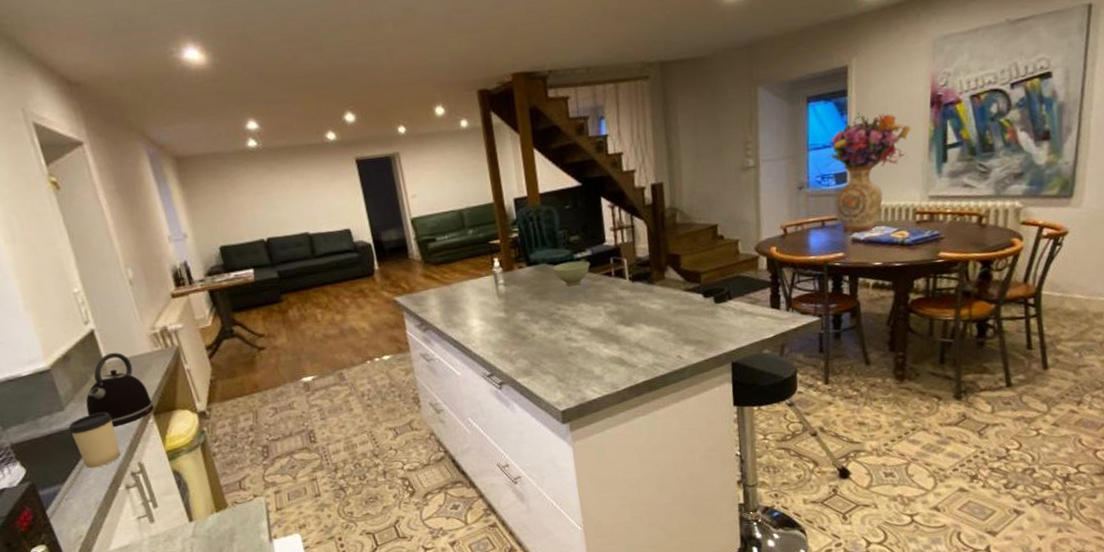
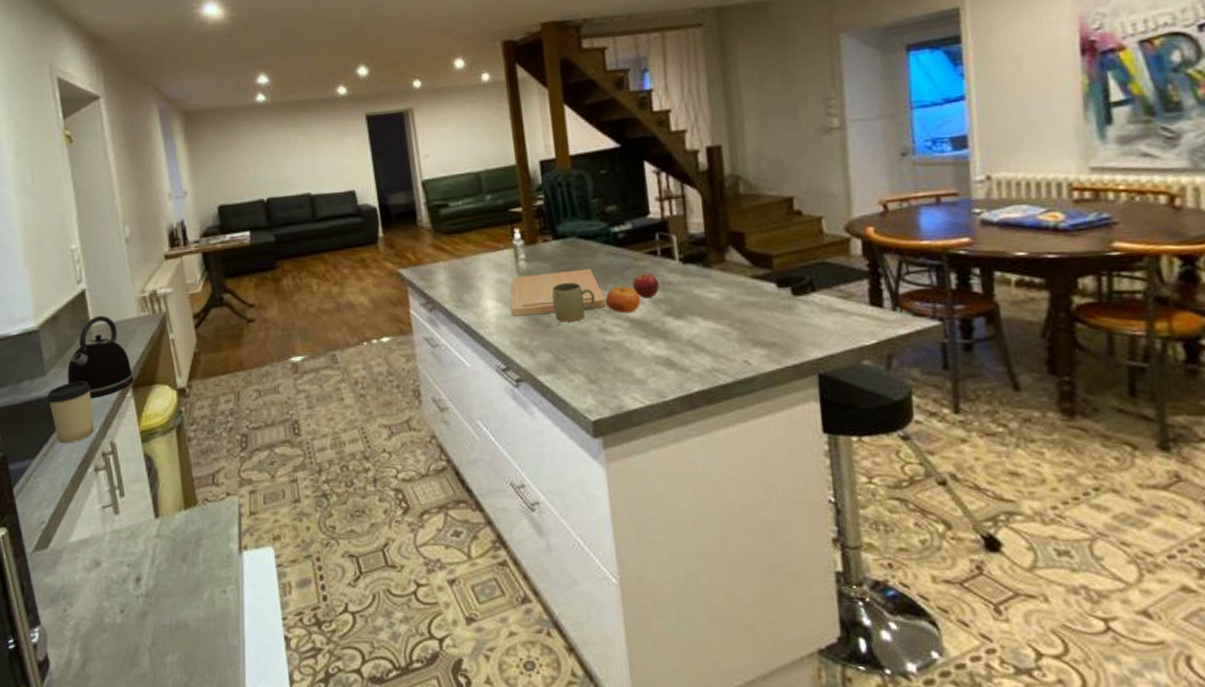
cutting board: none [492,289,571,332] -> present [510,268,606,317]
mug: none [526,301,563,334] -> present [551,282,596,322]
bowl: present [552,260,590,286] -> none [583,235,630,266]
fruit: none [570,302,599,325] -> present [604,286,641,314]
fruit: none [591,290,614,311] -> present [632,273,660,297]
flower arrangement: present [826,111,911,234] -> none [937,60,1055,214]

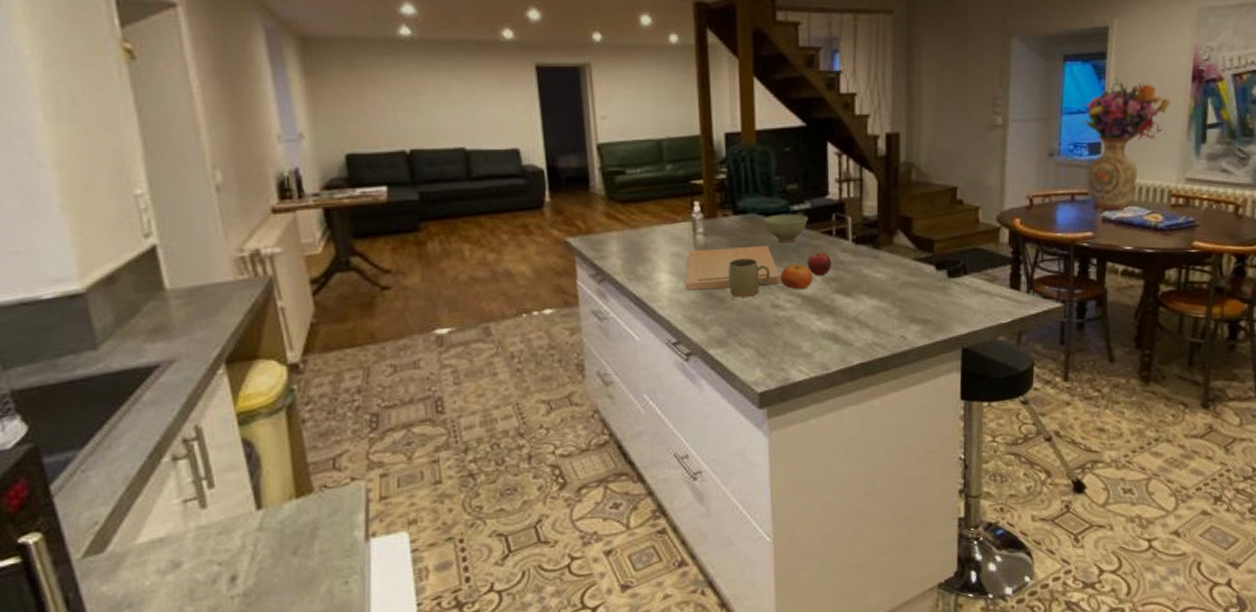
cup: present [47,381,94,444] -> none [100,355,171,431]
kettle: present [67,315,134,398] -> none [131,277,228,376]
bowl: none [583,235,630,266] -> present [763,213,808,243]
flower arrangement: none [937,60,1055,214] -> present [1081,77,1171,212]

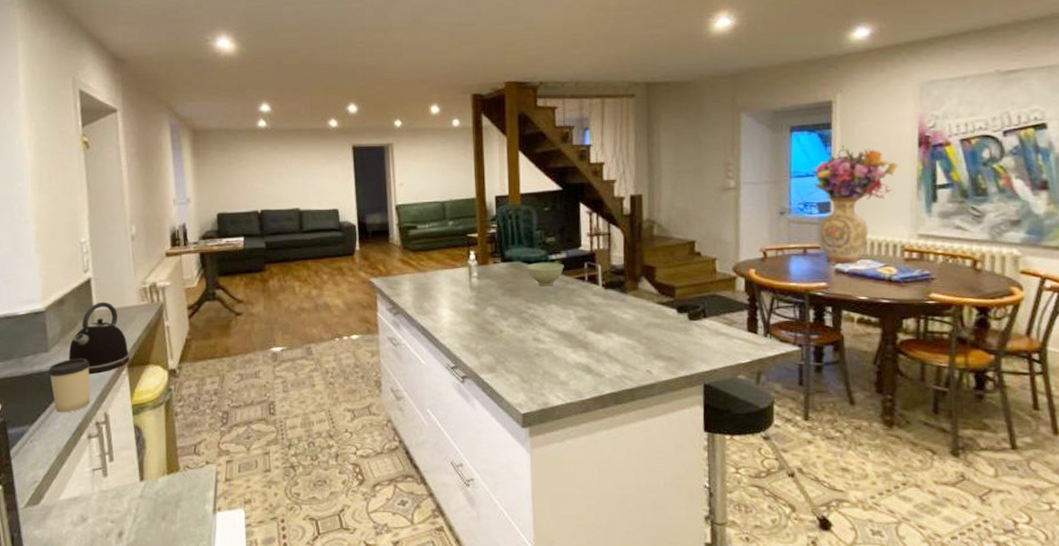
cup: none [100,355,171,431] -> present [48,358,90,413]
kettle: none [131,277,228,376] -> present [69,301,130,374]
cutting board: present [685,245,781,291] -> none [462,288,541,324]
mug: present [727,257,770,297] -> none [497,298,532,331]
fruit: present [779,264,814,290] -> none [539,304,569,327]
fruit: present [806,252,832,275] -> none [562,294,585,314]

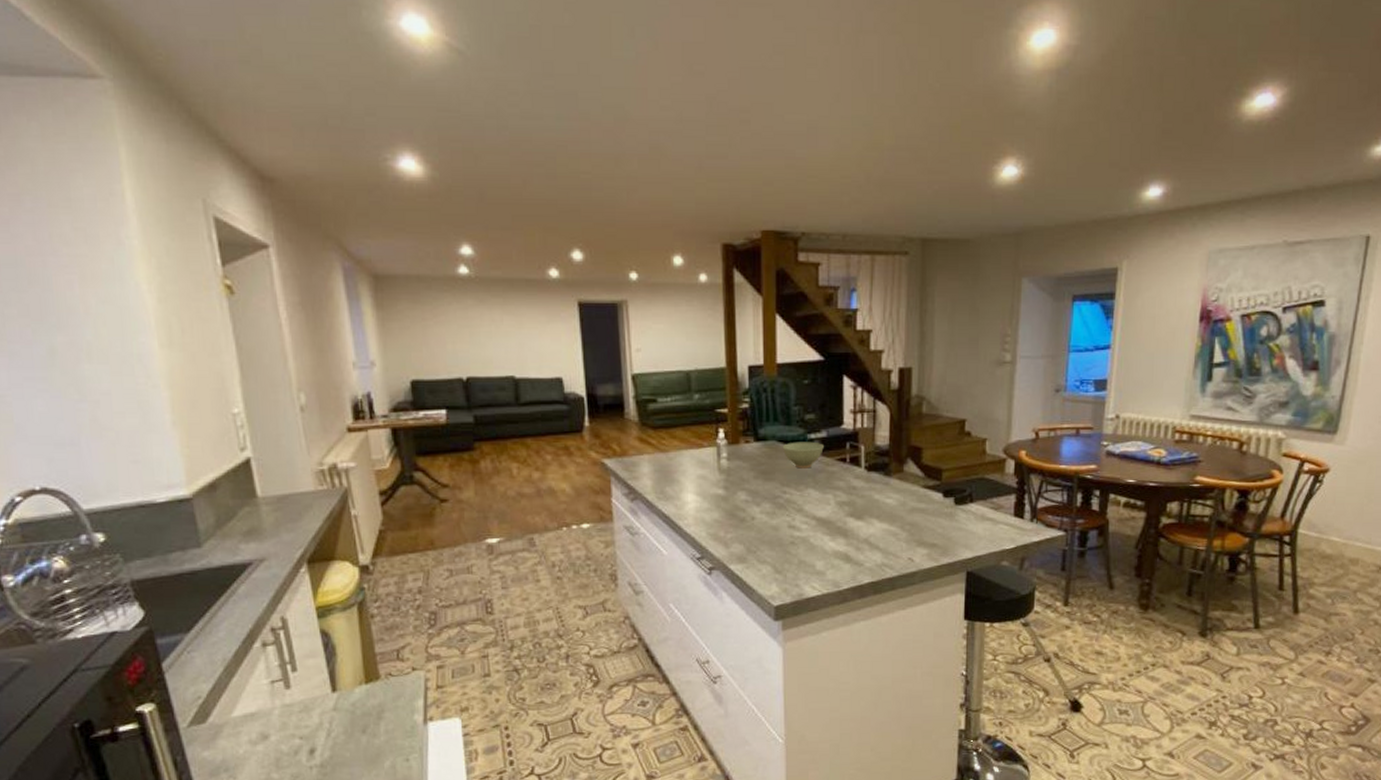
cup: present [48,358,90,413] -> none [203,554,261,619]
kettle: present [69,301,130,374] -> none [229,486,309,572]
flower arrangement: present [809,144,898,265] -> none [1088,316,1178,447]

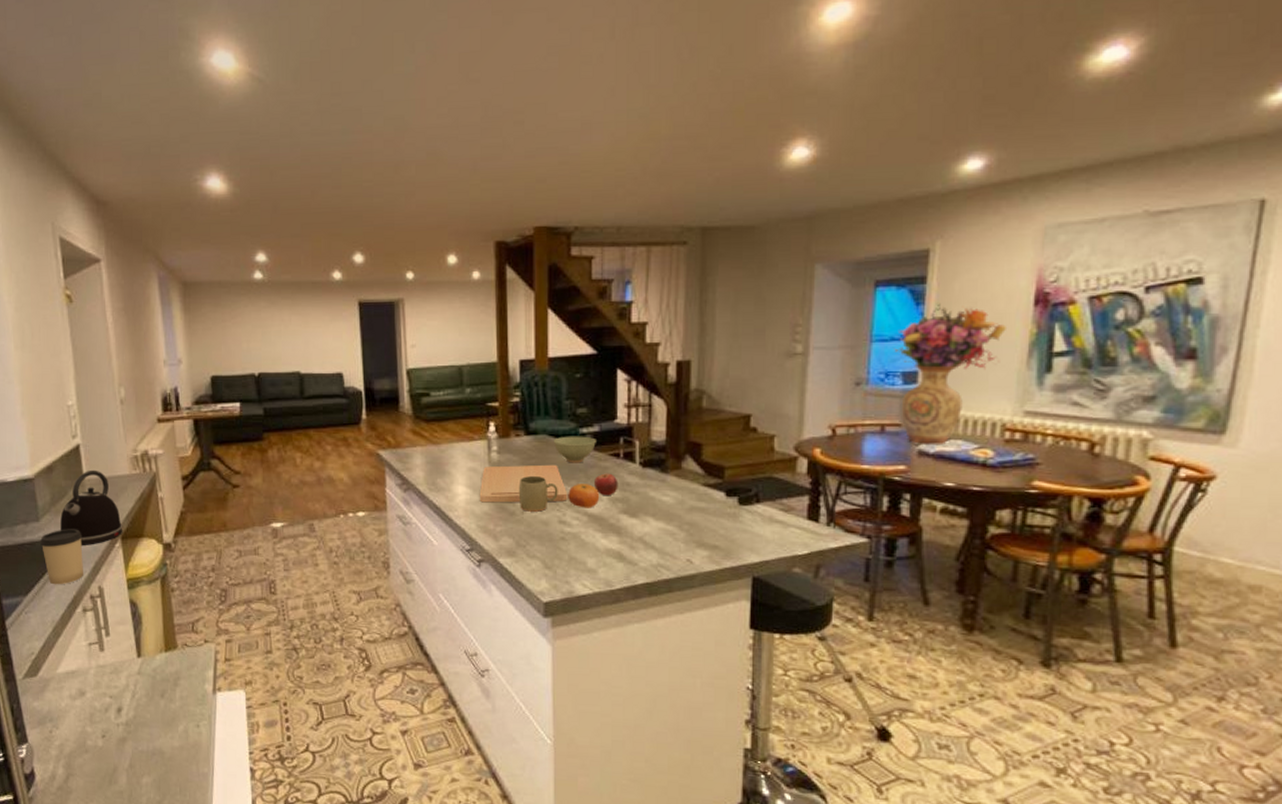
cup: none [203,554,261,619] -> present [40,529,83,585]
kettle: none [229,486,309,572] -> present [60,469,123,545]
cutting board: none [709,470,797,510] -> present [479,464,568,503]
mug: none [748,481,788,518] -> present [518,475,558,512]
fruit: none [796,489,828,513] -> present [567,484,600,509]
fruit: none [821,478,845,499] -> present [593,473,618,495]
flower arrangement: none [1088,316,1178,447] -> present [894,302,1006,446]

